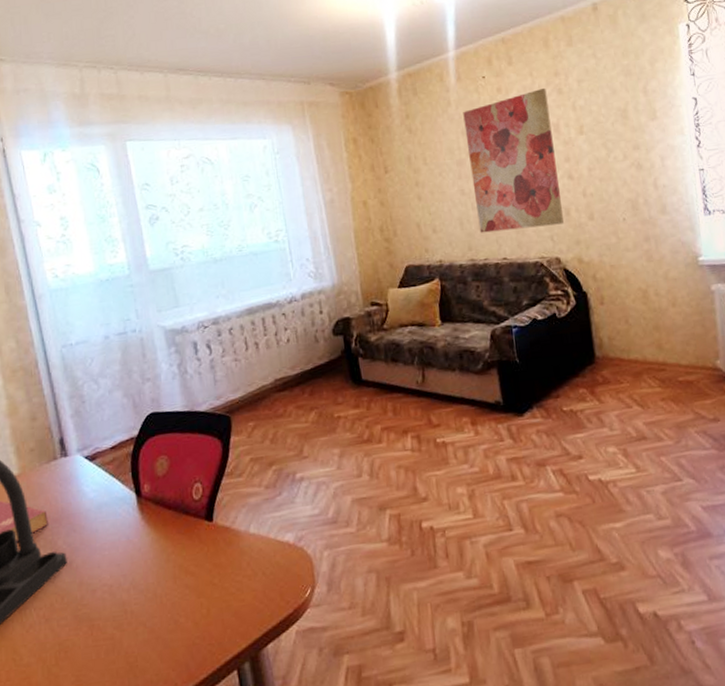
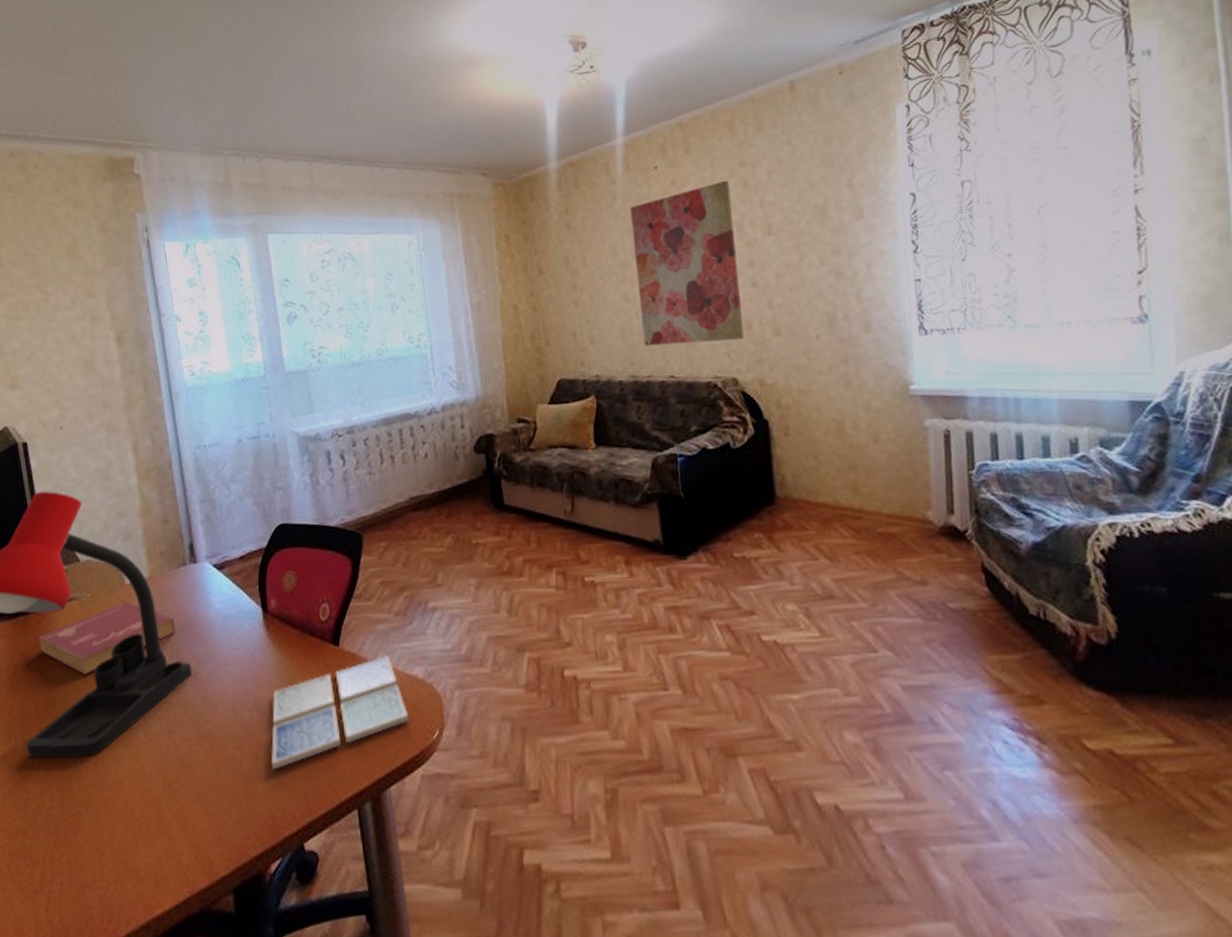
drink coaster: none [149,526,283,644] -> present [271,656,410,770]

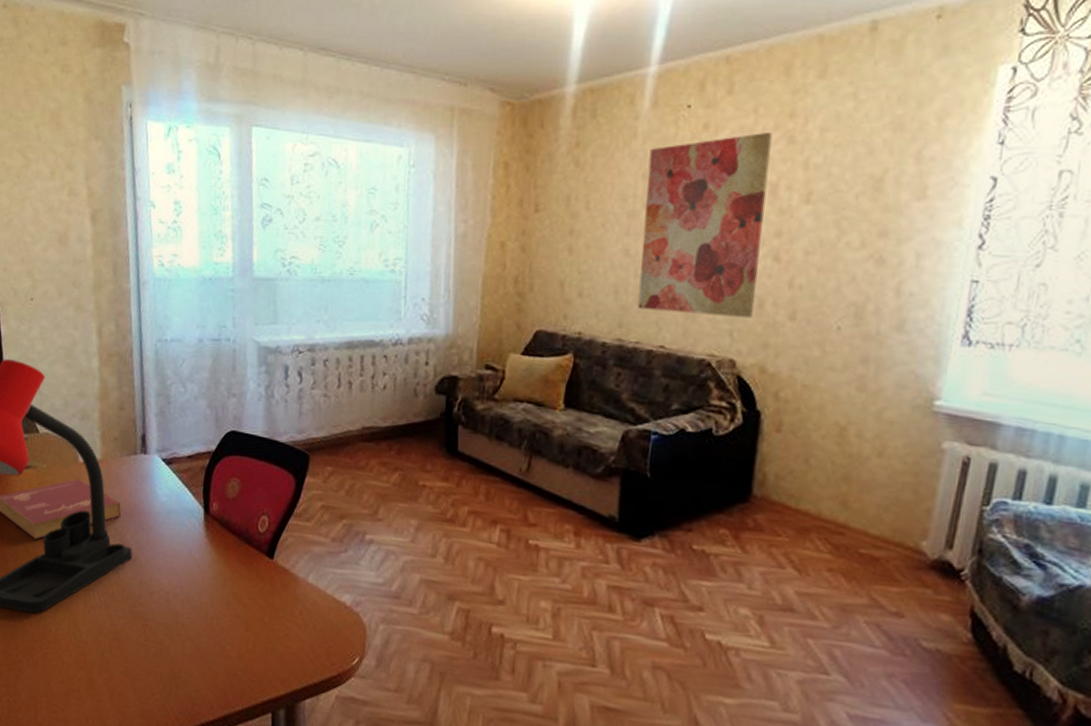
drink coaster: present [271,656,410,770] -> none [196,577,332,662]

